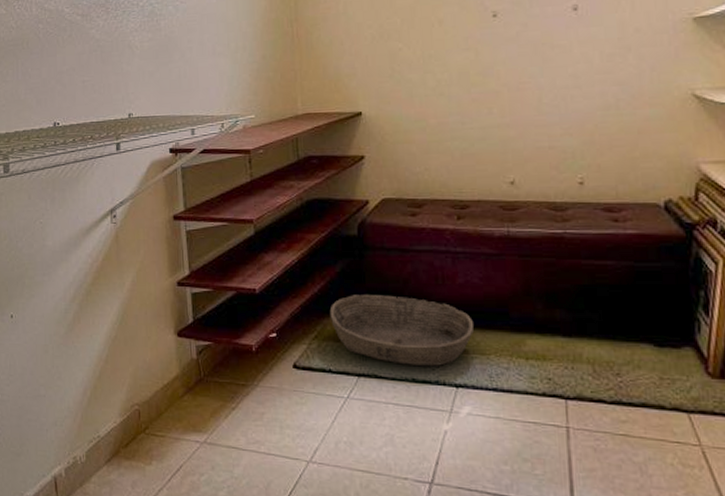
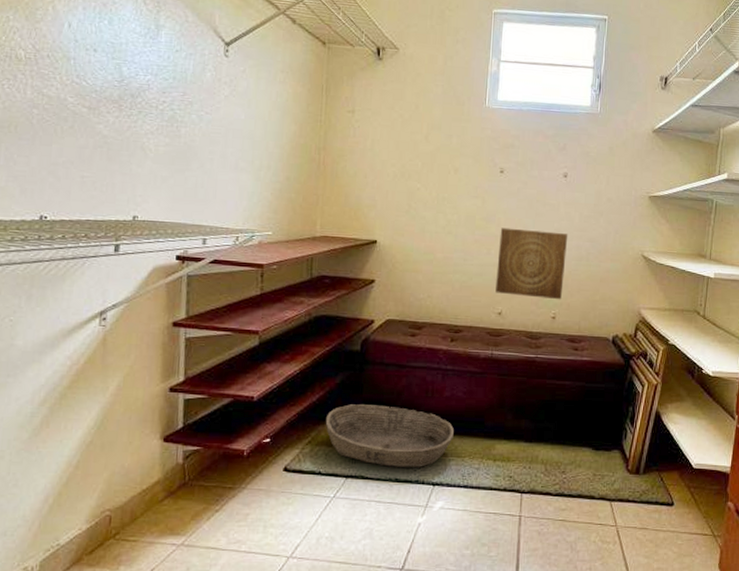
wall art: none [501,78,589,161] -> present [495,227,568,300]

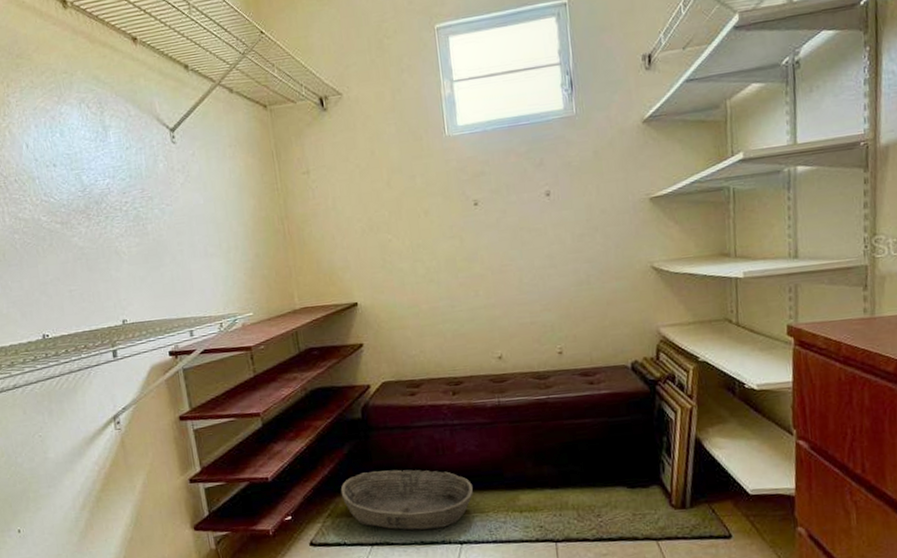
wall art: present [495,227,568,300] -> none [485,258,566,337]

